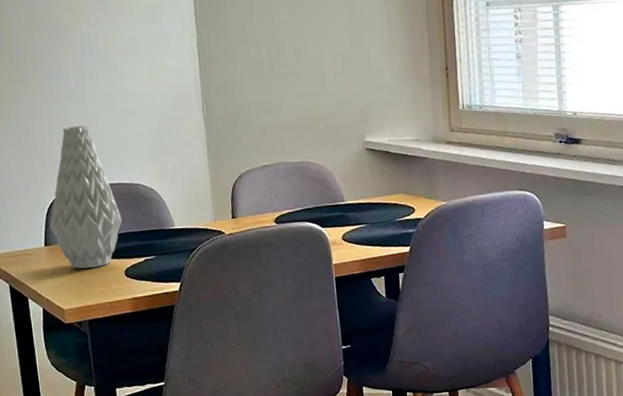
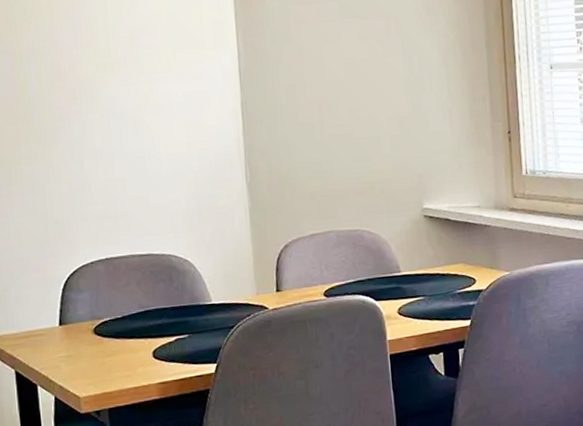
vase: present [49,125,122,269] -> none [65,190,151,351]

